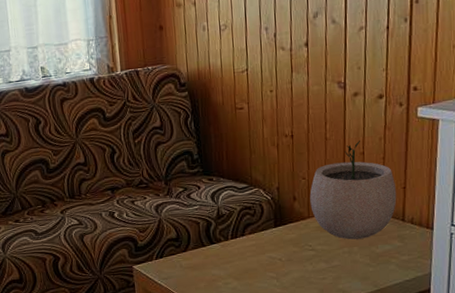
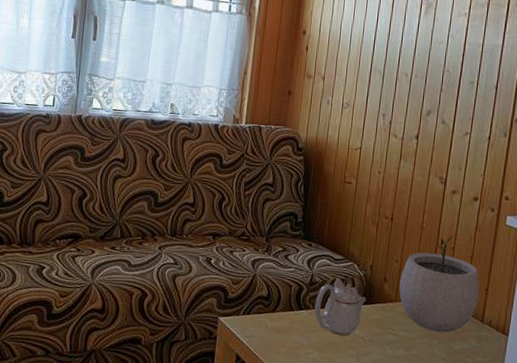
teapot: none [226,205,278,261] -> present [314,277,367,336]

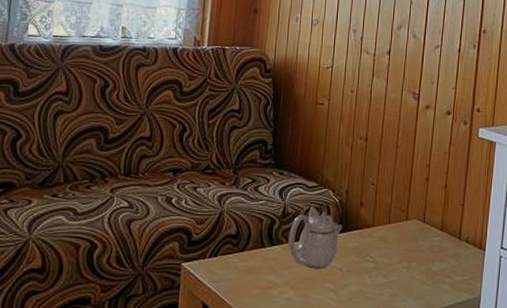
plant pot: present [399,236,480,333] -> none [376,153,456,254]

